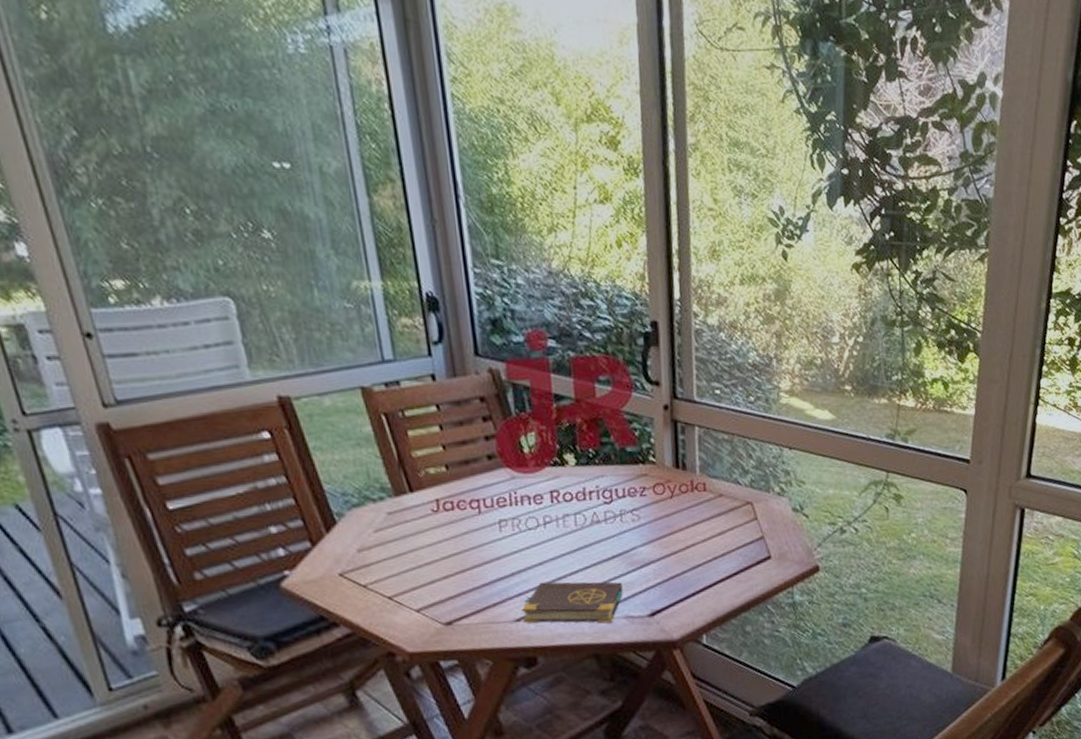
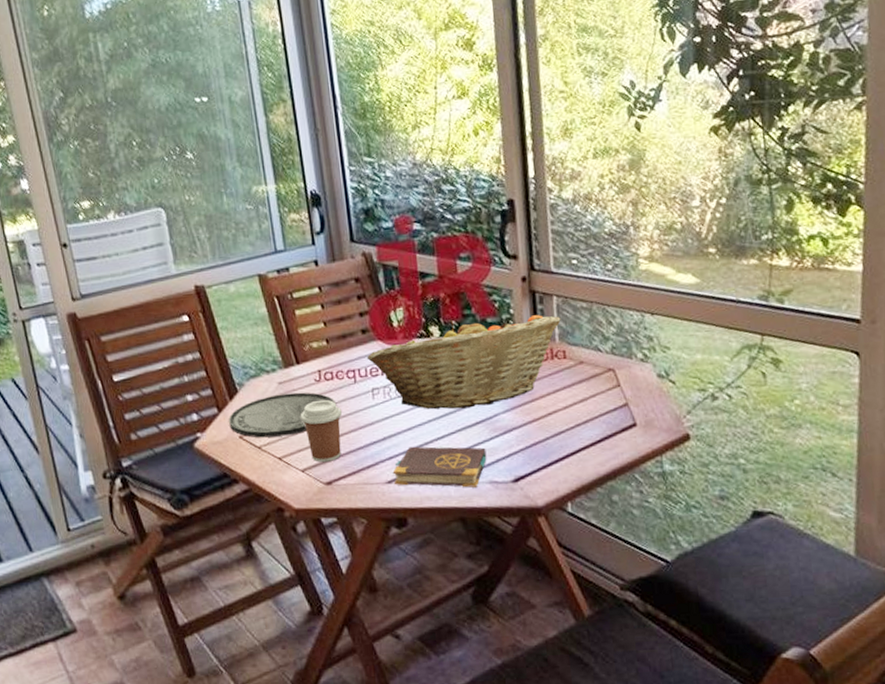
plate: none [325,523,458,576] -> present [229,392,337,438]
coffee cup: none [414,532,464,601] -> present [300,399,342,462]
fruit basket: none [493,445,702,543] -> present [366,315,561,410]

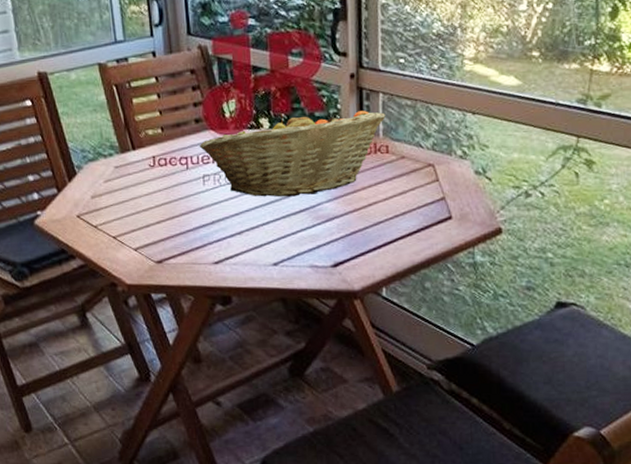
plate: present [229,392,337,438] -> none [67,176,169,218]
coffee cup: present [300,399,342,462] -> none [134,184,174,242]
book: present [392,446,487,488] -> none [219,230,309,271]

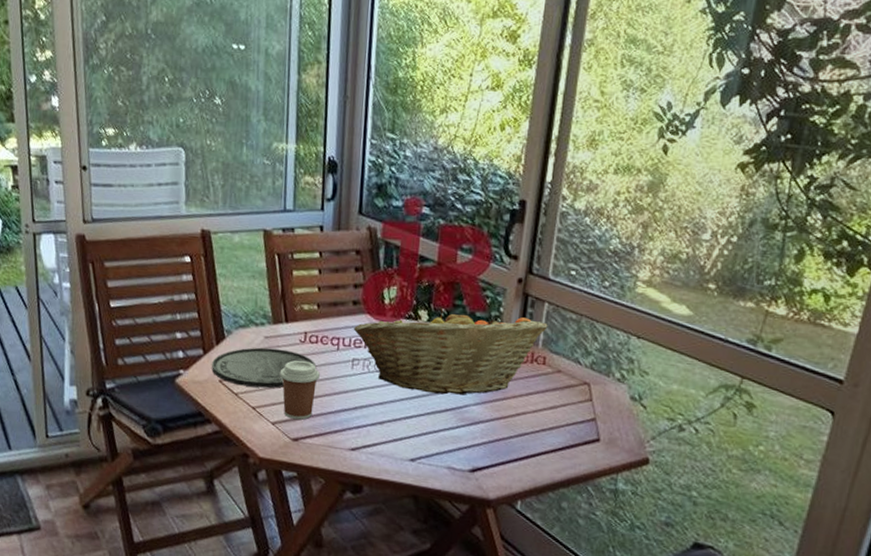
plate: none [67,176,169,218] -> present [212,347,317,388]
coffee cup: none [134,184,174,242] -> present [279,360,320,420]

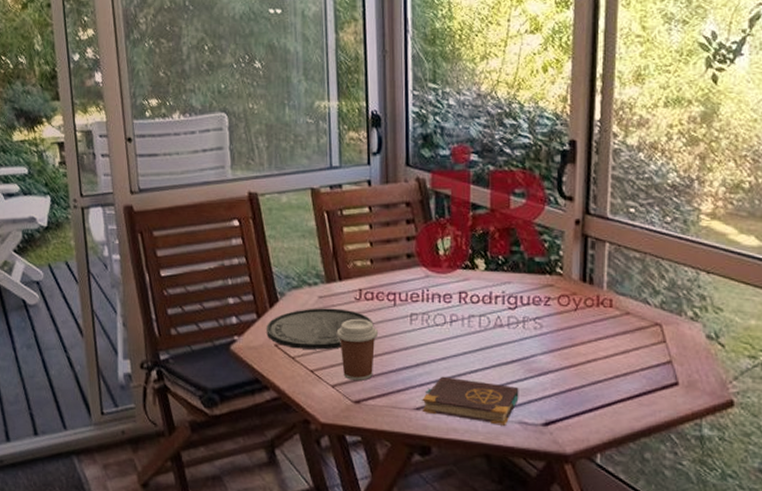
fruit basket: present [353,307,548,396] -> none [409,254,611,345]
book: none [356,420,450,470] -> present [422,376,519,426]

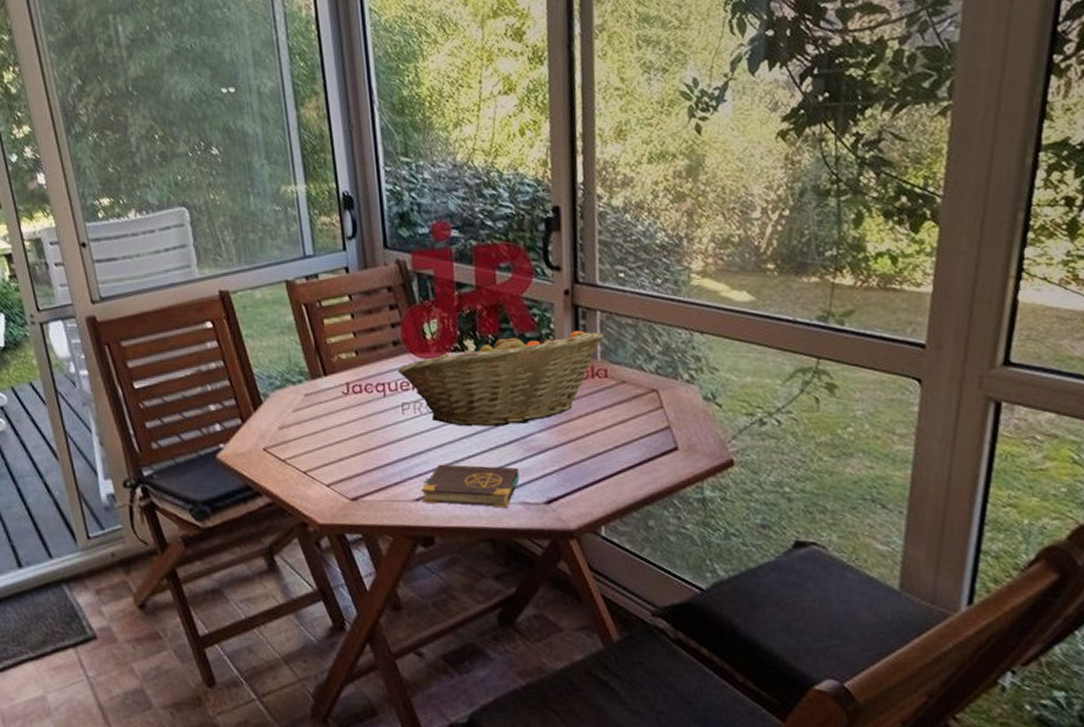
plate: present [267,308,374,350] -> none [253,405,365,451]
coffee cup: present [336,318,378,381] -> none [326,413,370,477]
fruit basket: none [409,254,611,345] -> present [397,331,604,427]

